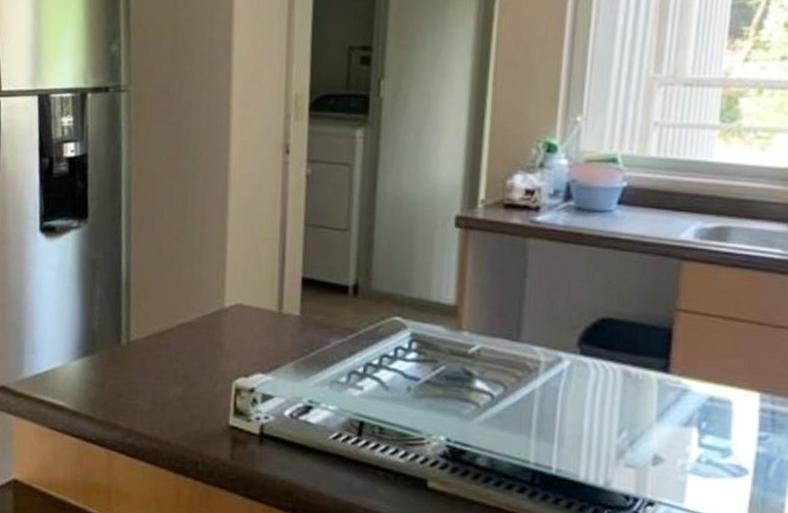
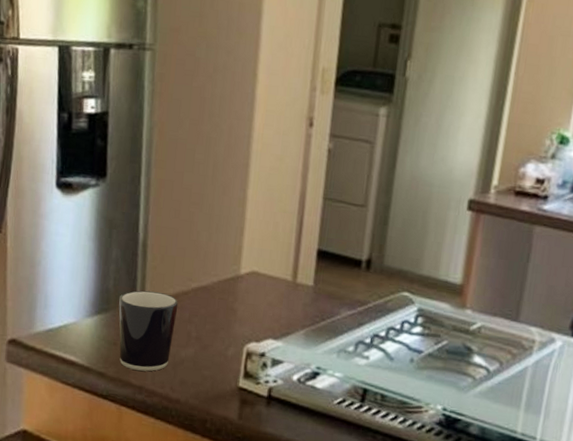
mug: none [104,330,164,413] -> present [118,290,179,372]

